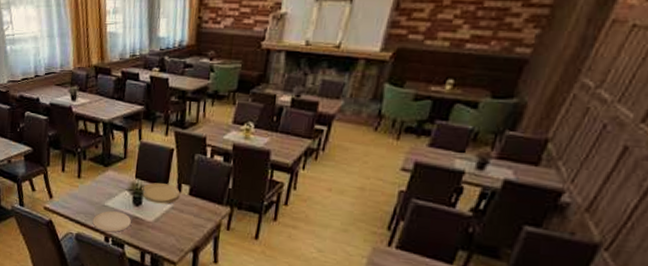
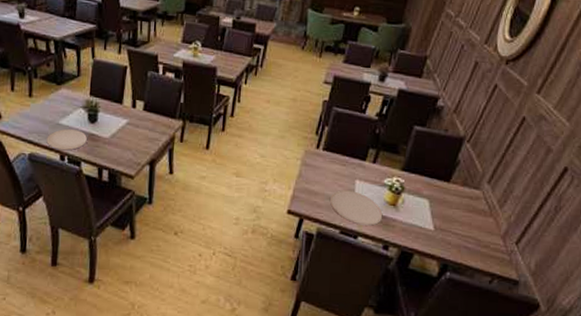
plate: present [141,182,180,205] -> none [96,99,135,121]

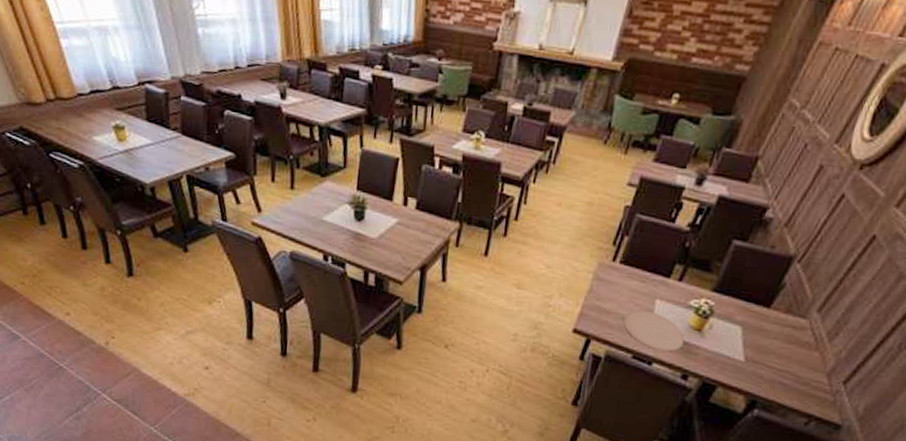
plate: present [46,128,87,151] -> none [309,226,353,251]

